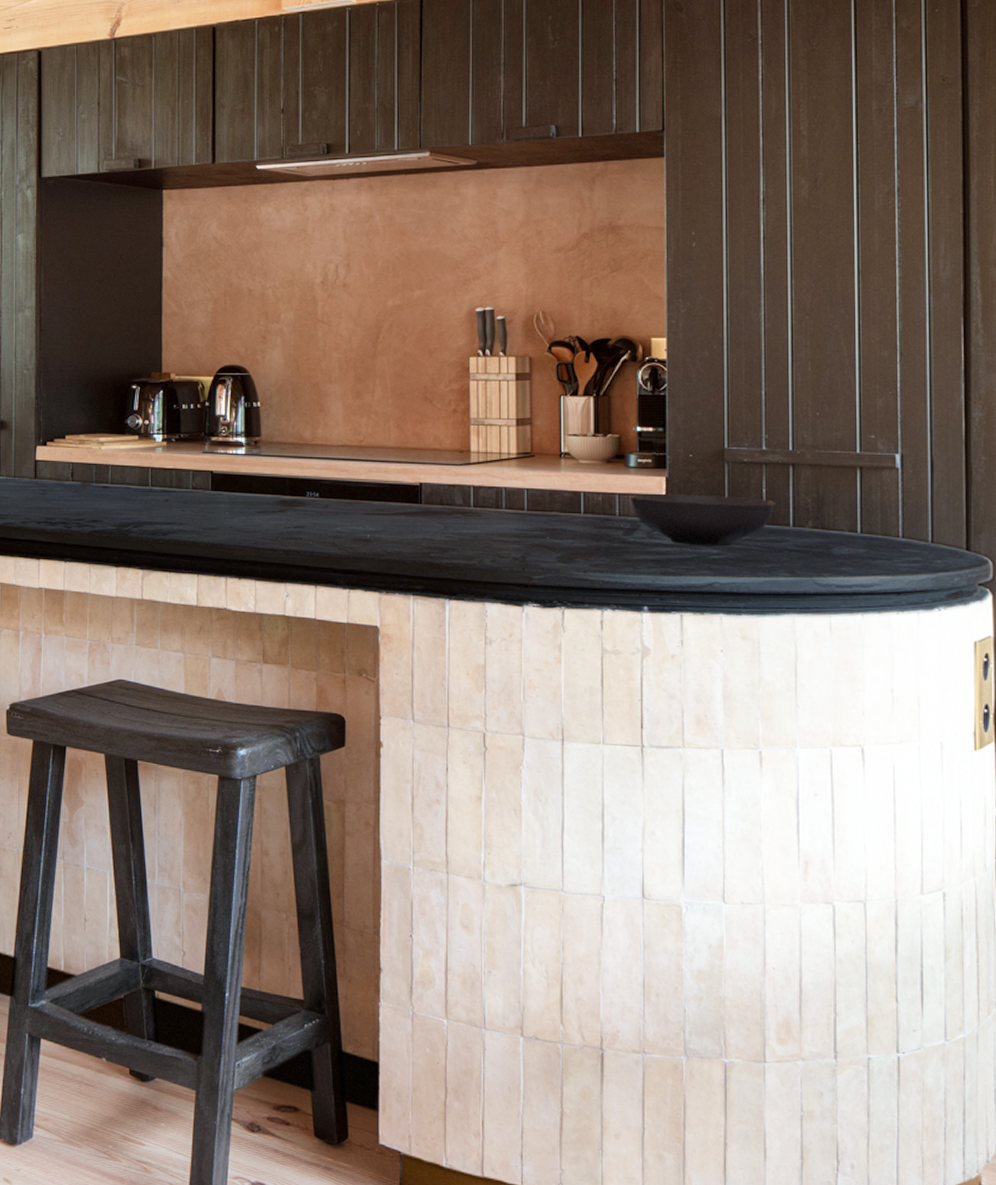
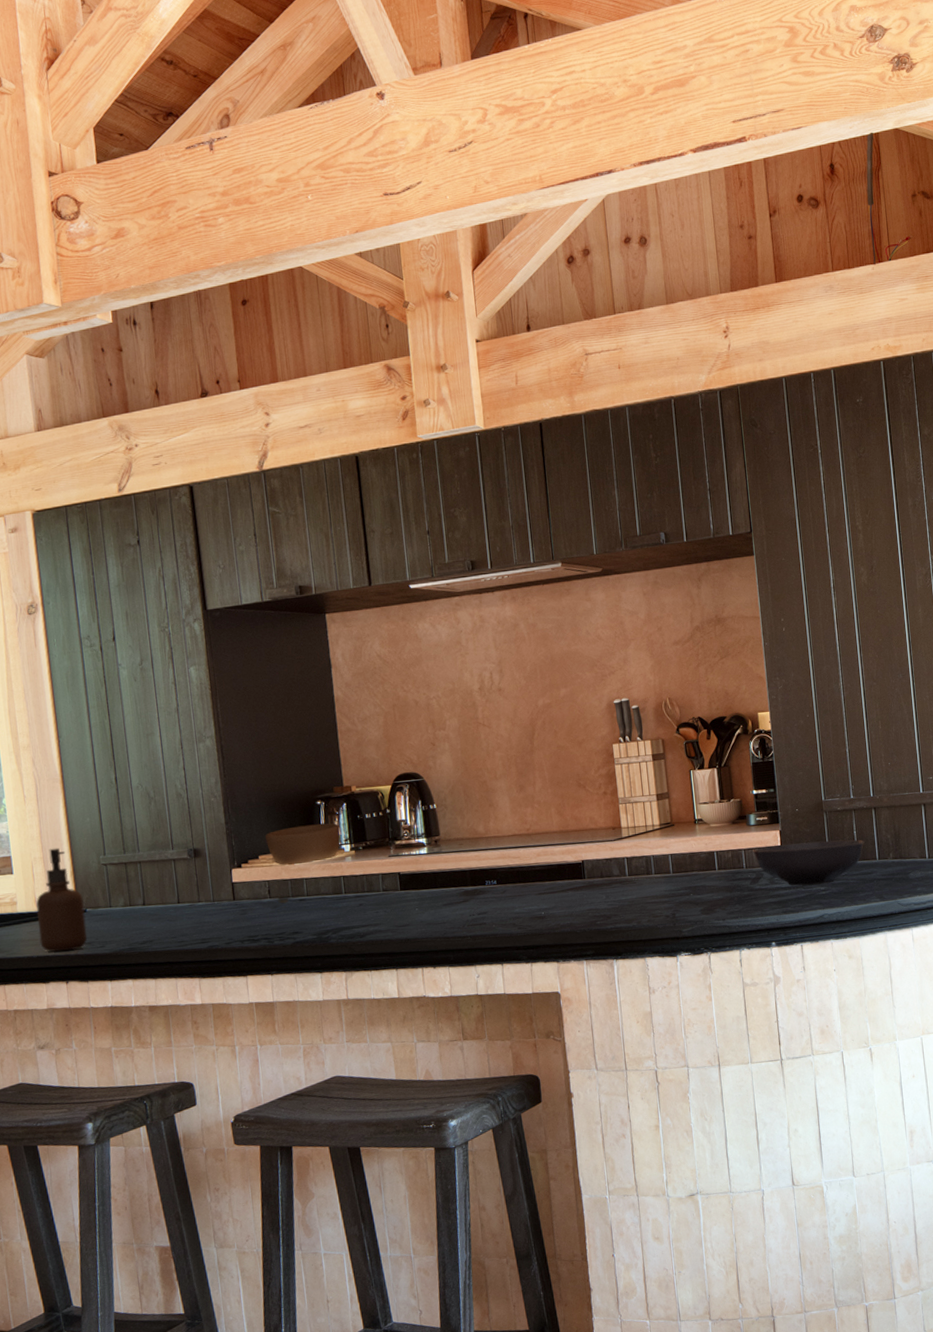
wooden bowl: none [75,409,153,449] -> present [266,823,341,865]

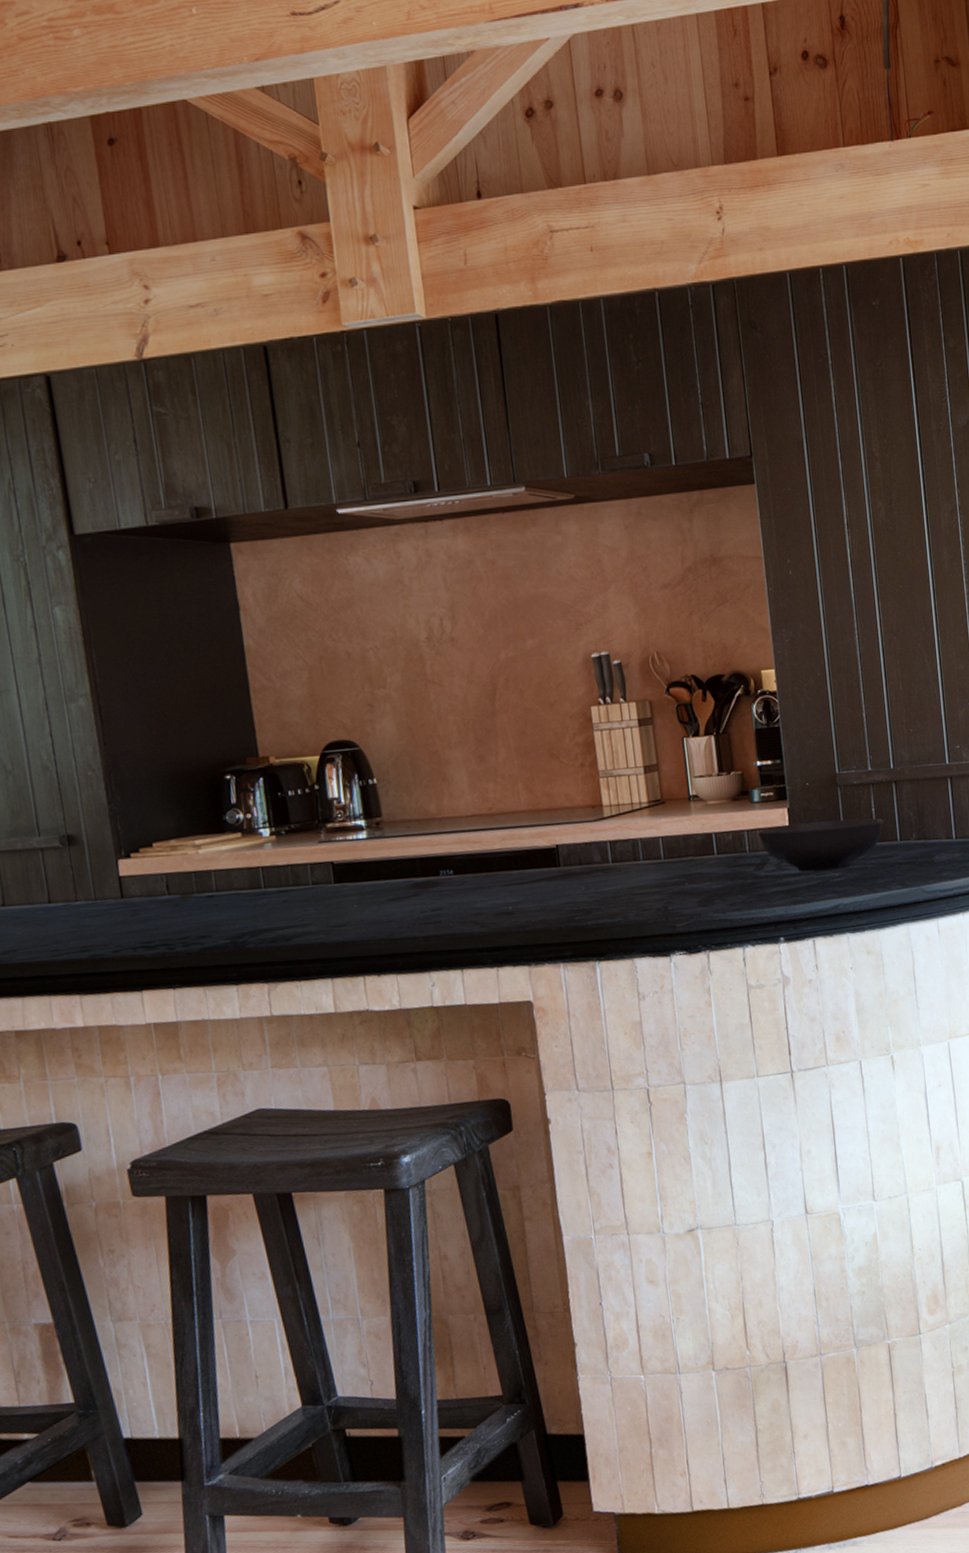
wooden bowl: present [266,823,341,865] -> none [161,802,257,854]

